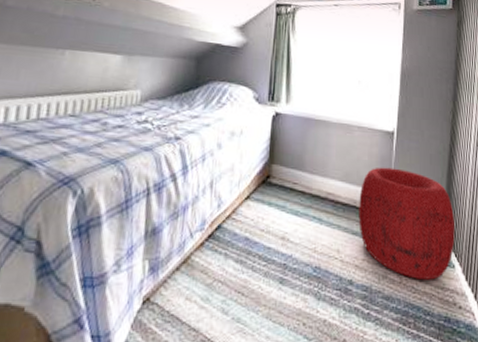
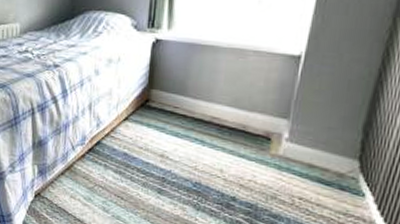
pouf: present [358,167,455,280] -> none [247,92,373,206]

